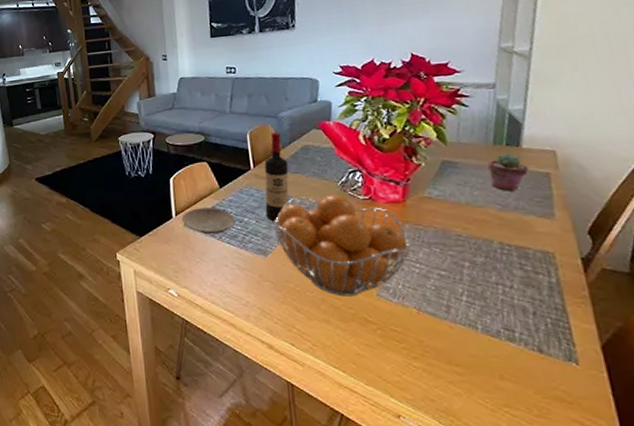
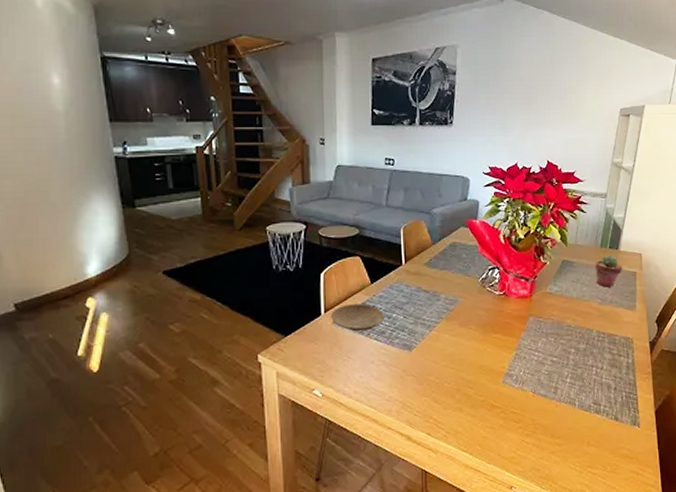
wine bottle: present [264,132,289,222] -> none [413,228,437,317]
fruit basket: present [274,194,412,297] -> none [420,290,533,386]

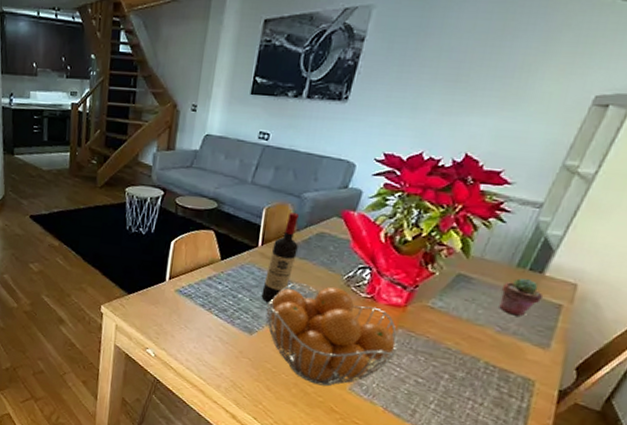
plate: present [330,304,384,332] -> none [174,275,229,305]
wine bottle: none [413,228,437,317] -> present [261,212,300,304]
fruit basket: none [420,290,533,386] -> present [266,283,398,387]

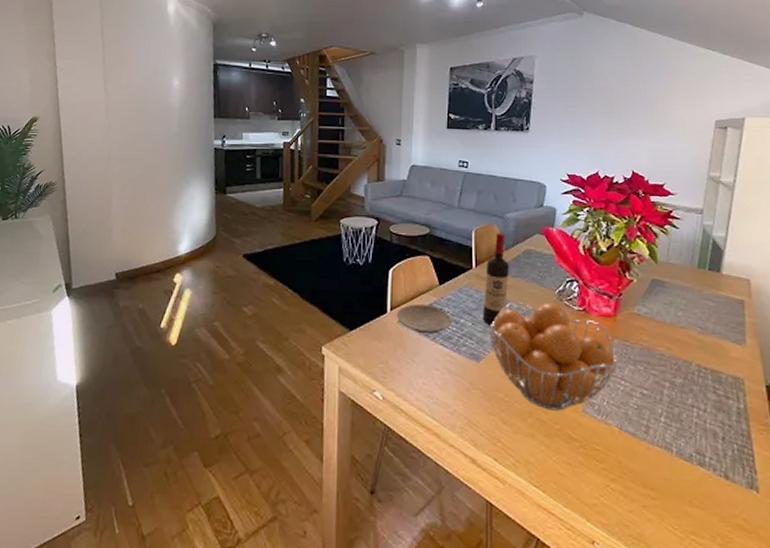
plate: none [174,275,229,305] -> present [396,304,451,335]
potted succulent: present [499,277,544,316] -> none [691,277,727,315]

